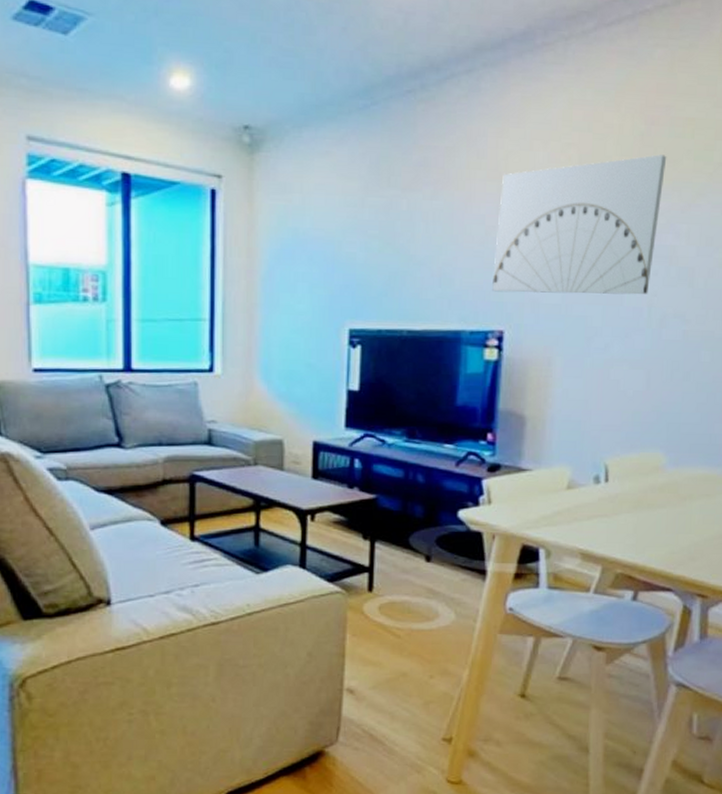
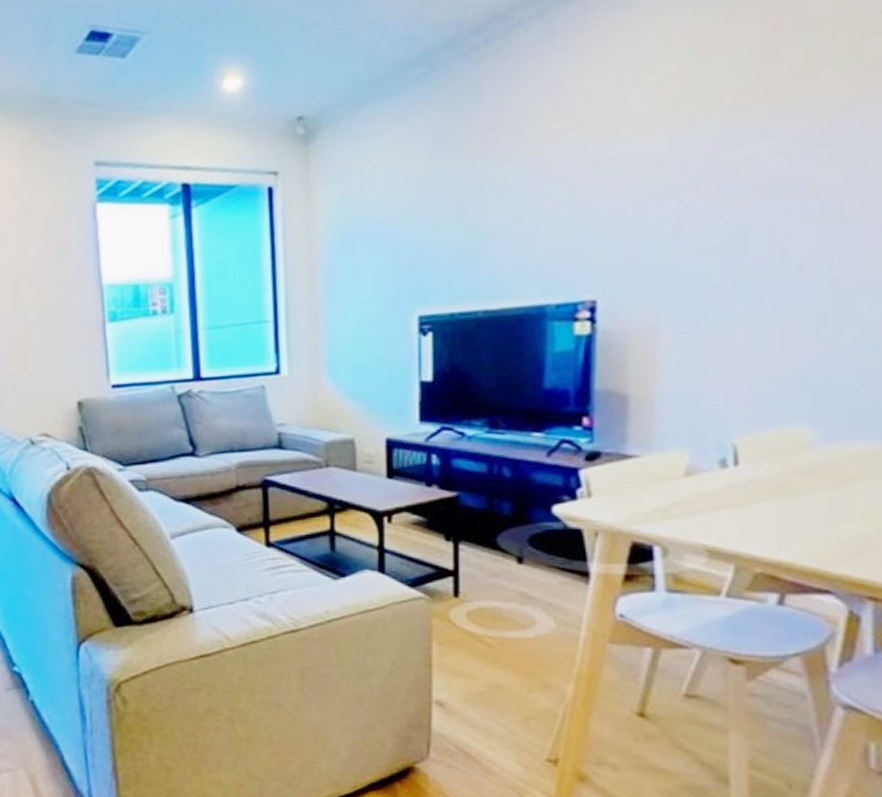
wall art: present [492,154,667,295] -> none [580,67,798,257]

